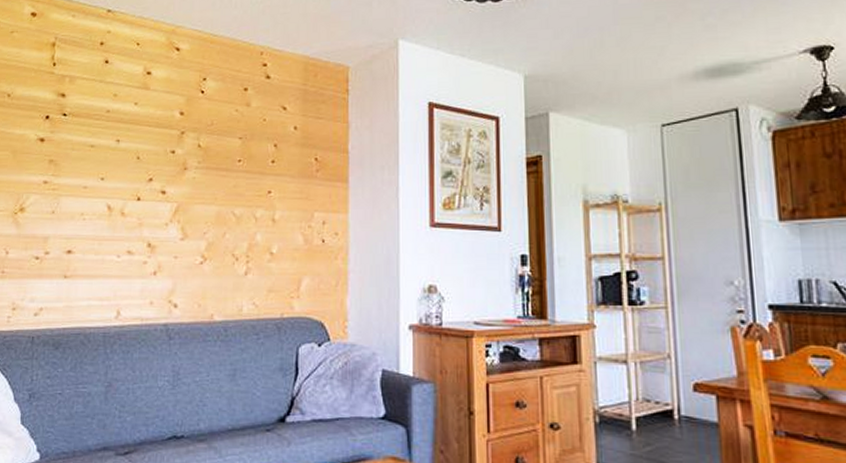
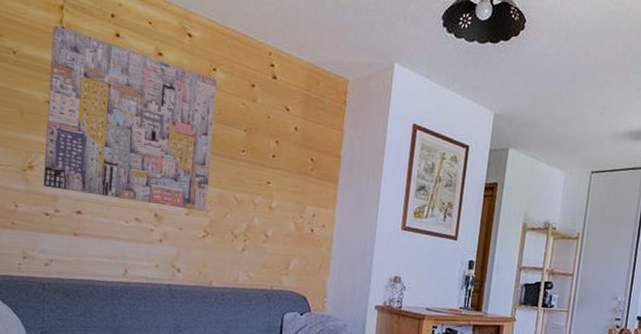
wall art: none [34,62,208,234] -> present [43,24,218,212]

